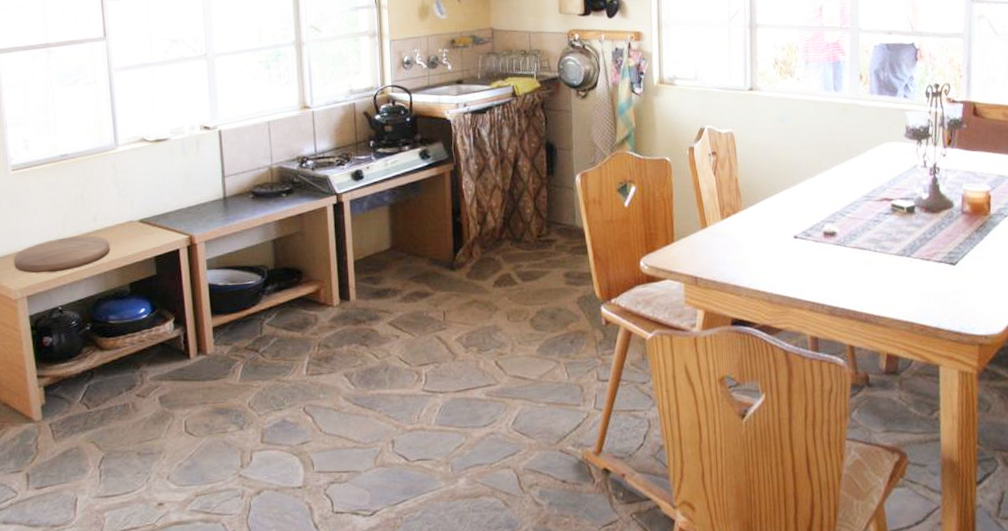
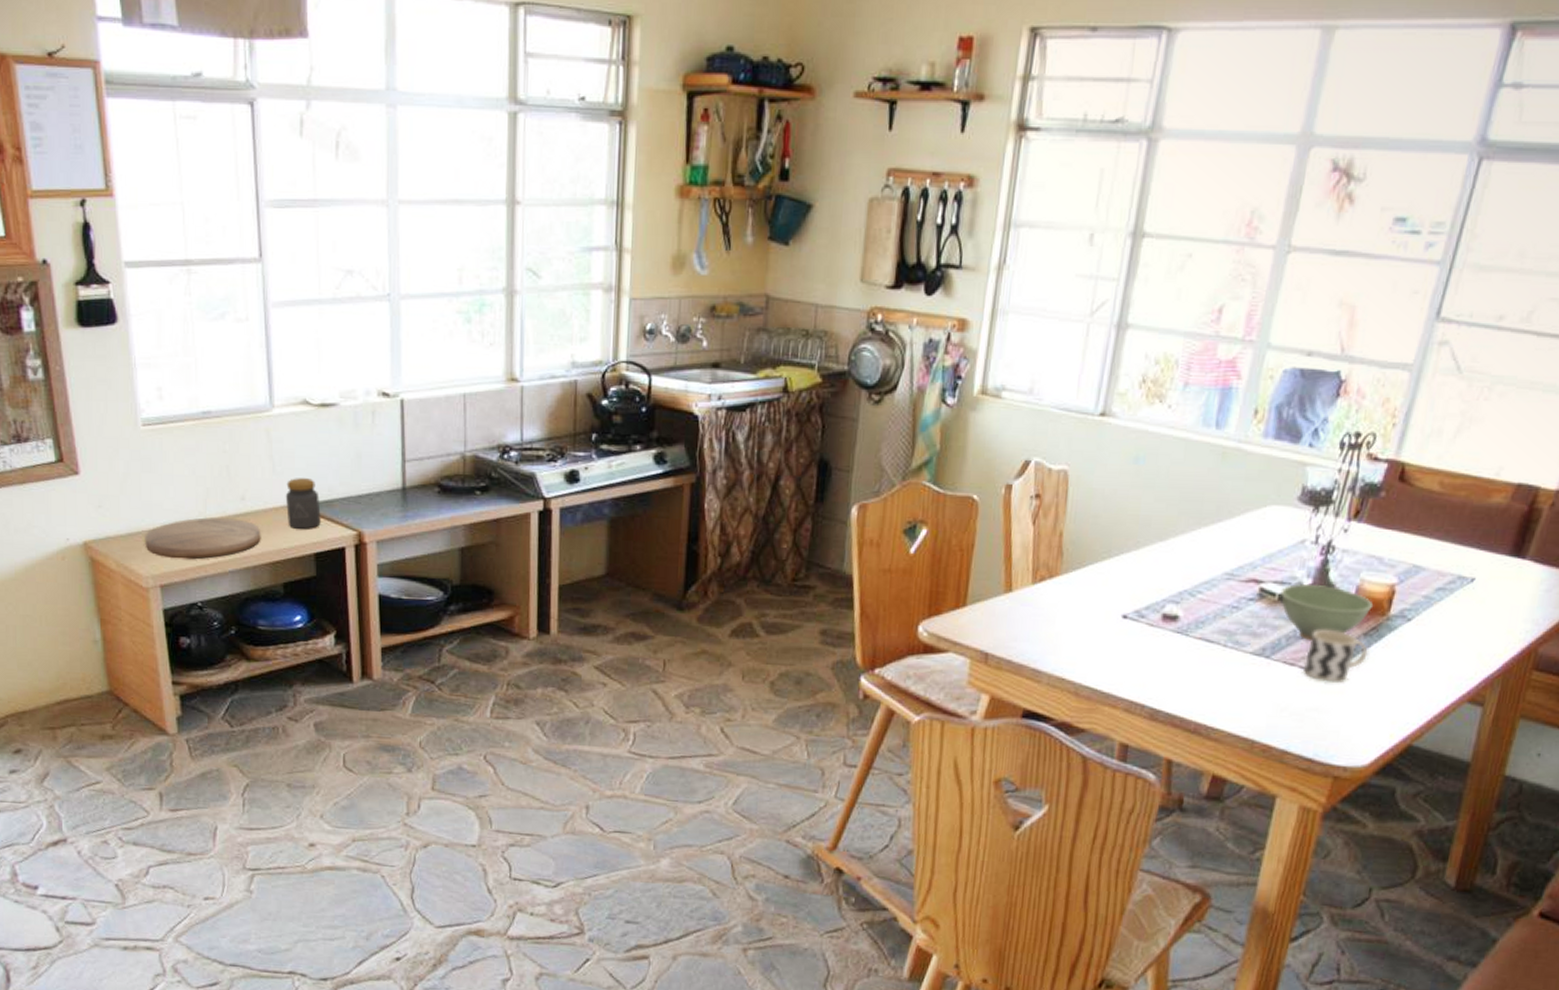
jar: none [129,198,159,239] -> present [285,478,321,529]
bowl: none [907,197,978,240] -> present [1280,584,1374,640]
cup: none [936,230,982,270] -> present [1303,630,1368,682]

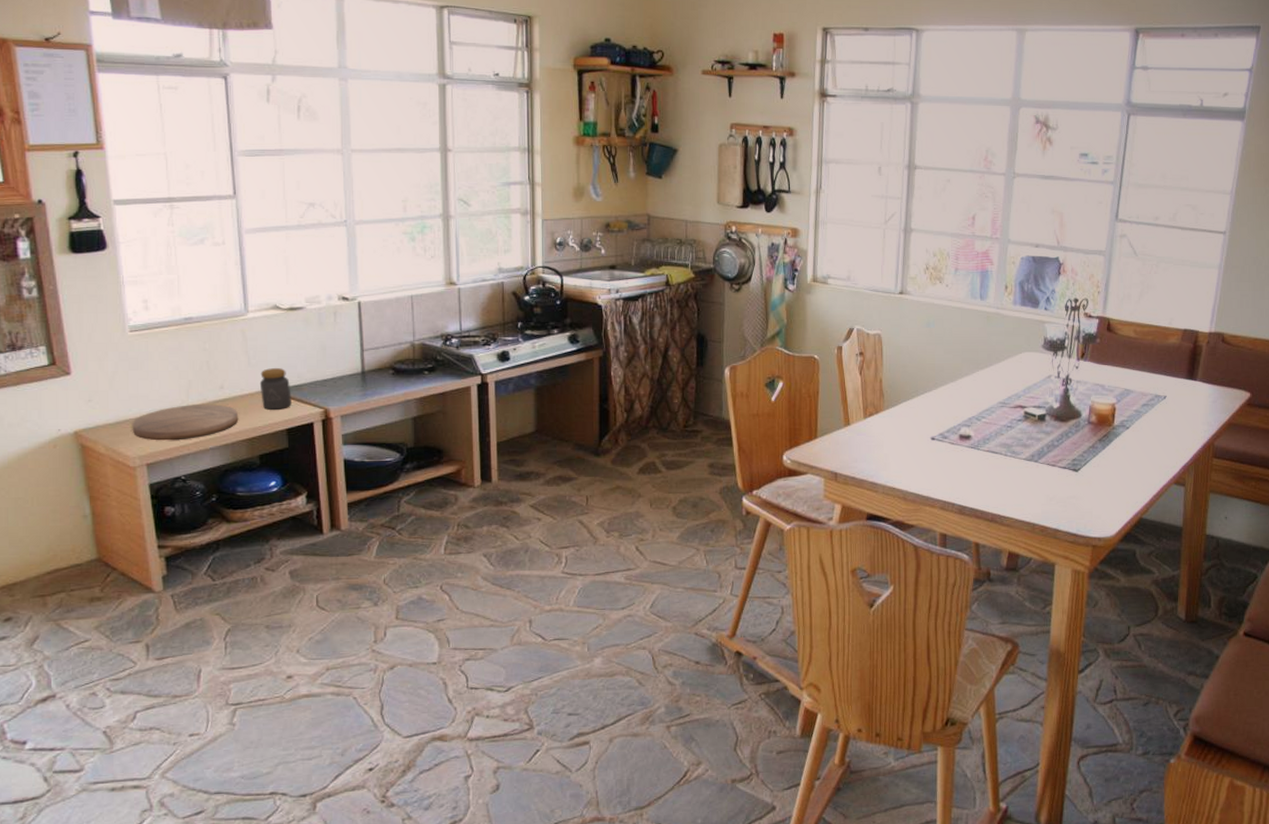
bowl: present [1280,584,1374,640] -> none [1039,406,1103,447]
cup: present [1303,630,1368,682] -> none [1061,439,1103,476]

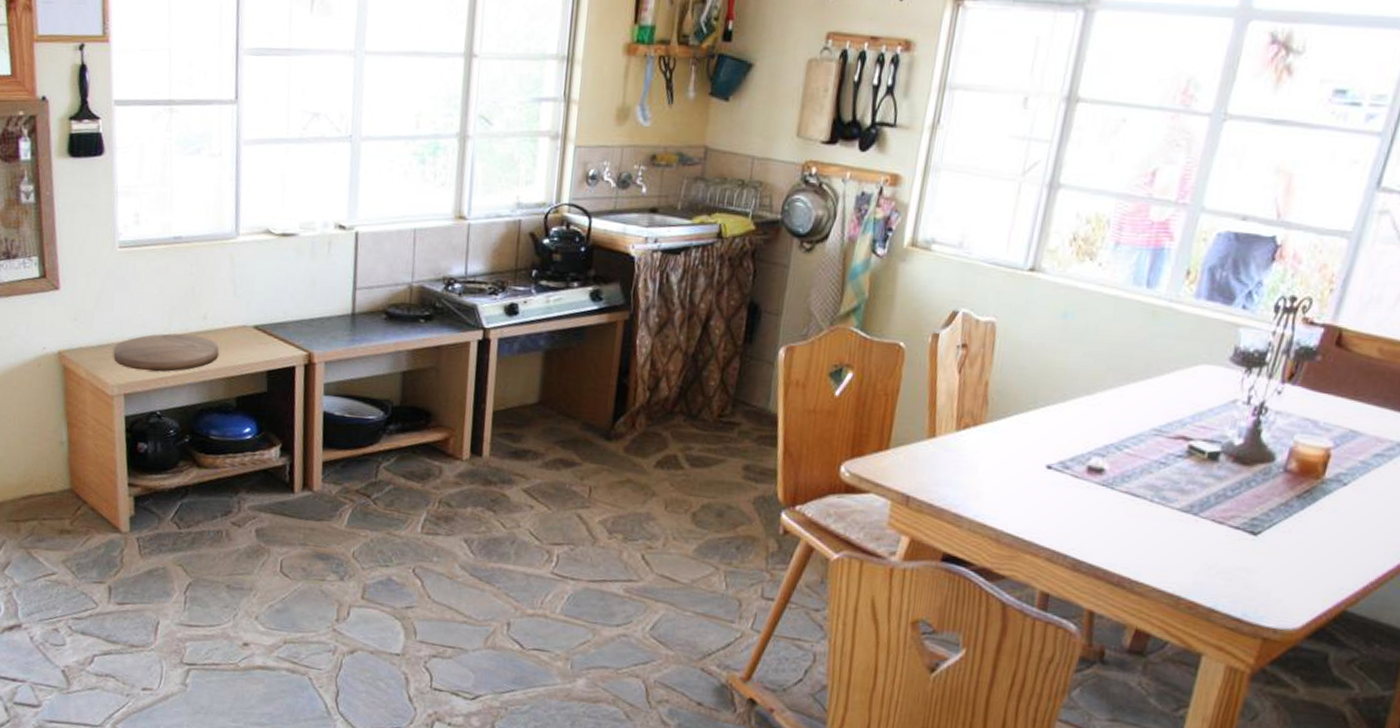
jar: present [259,368,292,410] -> none [243,300,275,348]

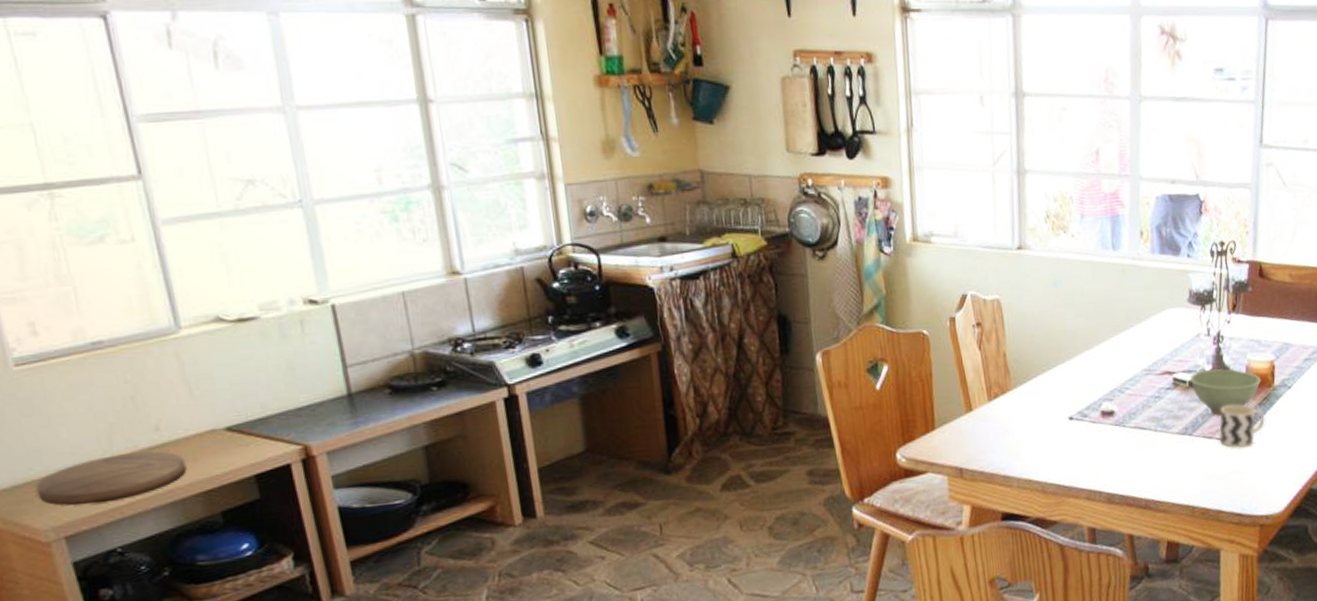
bowl: none [1209,443,1308,500] -> present [1189,368,1262,416]
cup: none [1232,490,1301,542] -> present [1218,404,1265,448]

